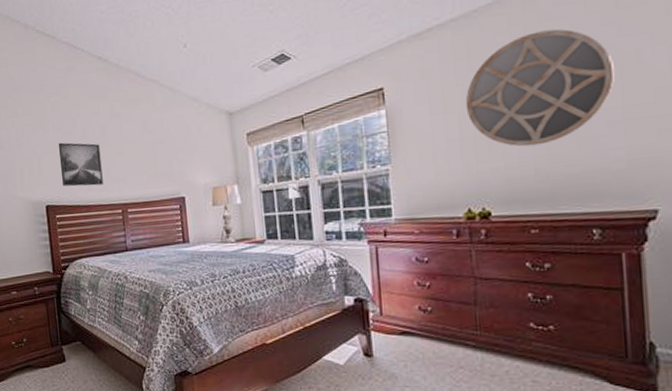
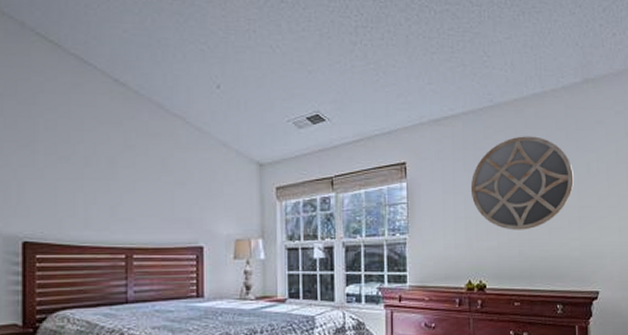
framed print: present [58,142,103,187] -> none [49,168,105,224]

